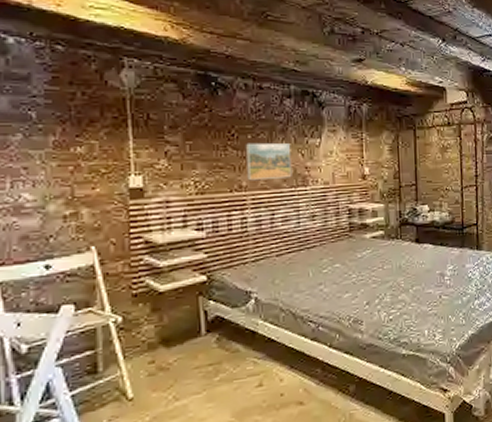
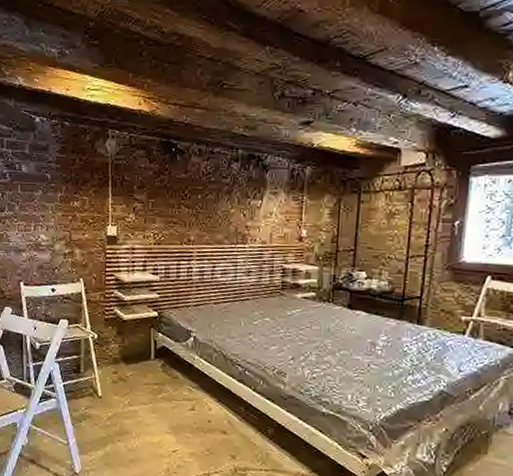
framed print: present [245,142,292,181] -> none [195,202,234,236]

